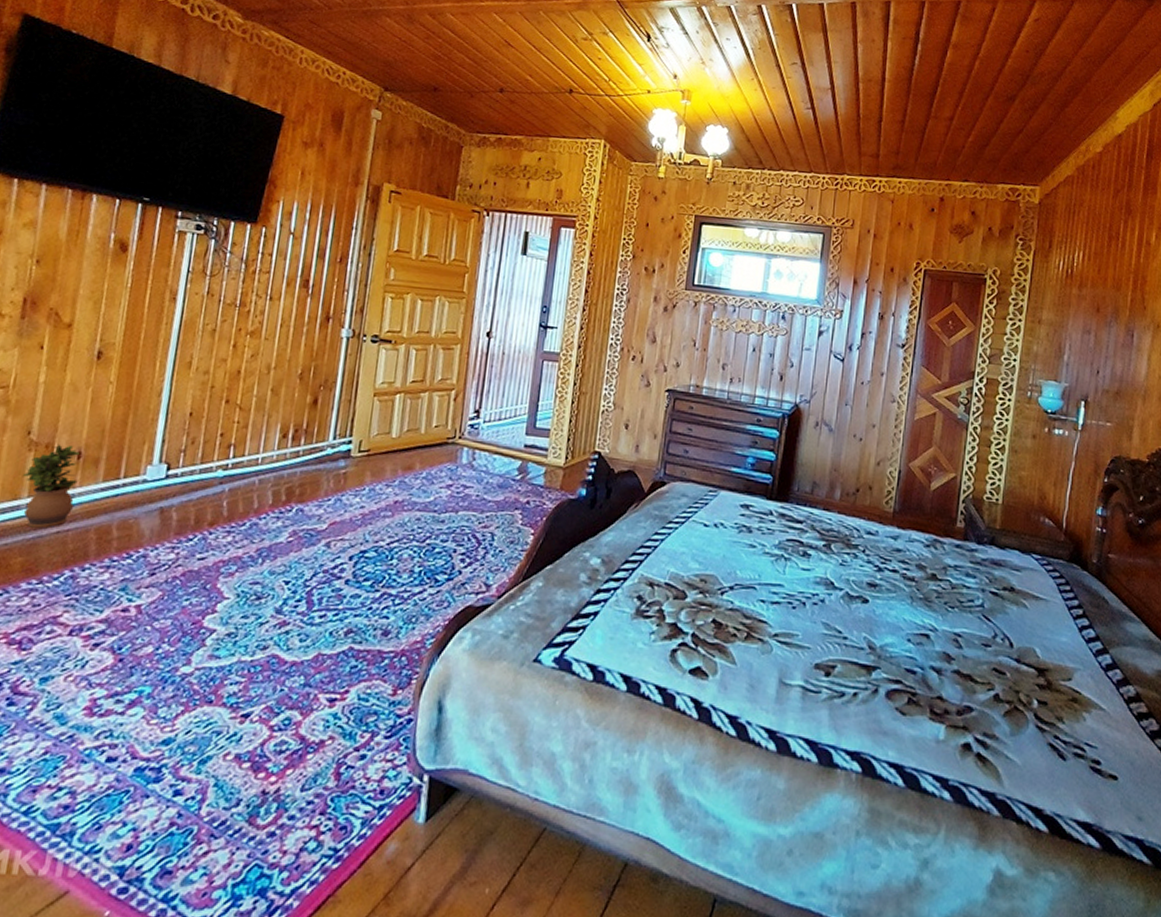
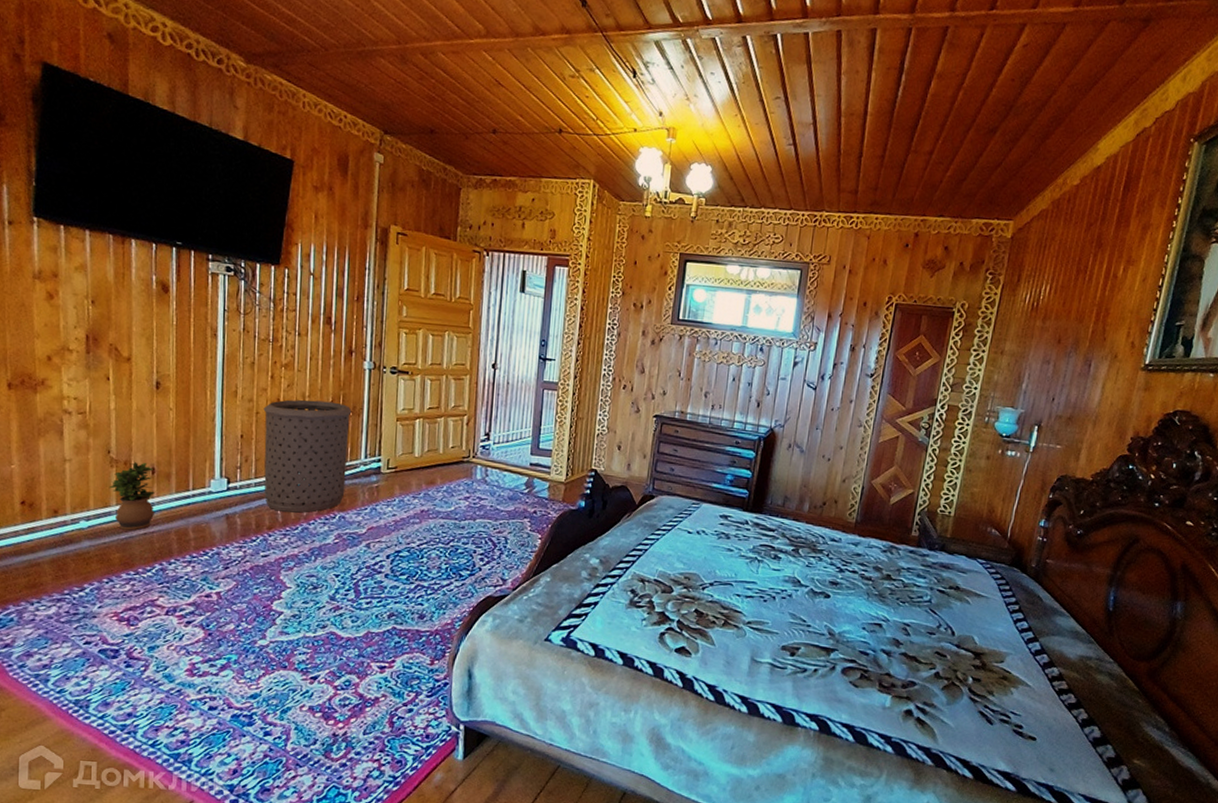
laundry basket: none [209,371,323,505] -> present [263,399,352,513]

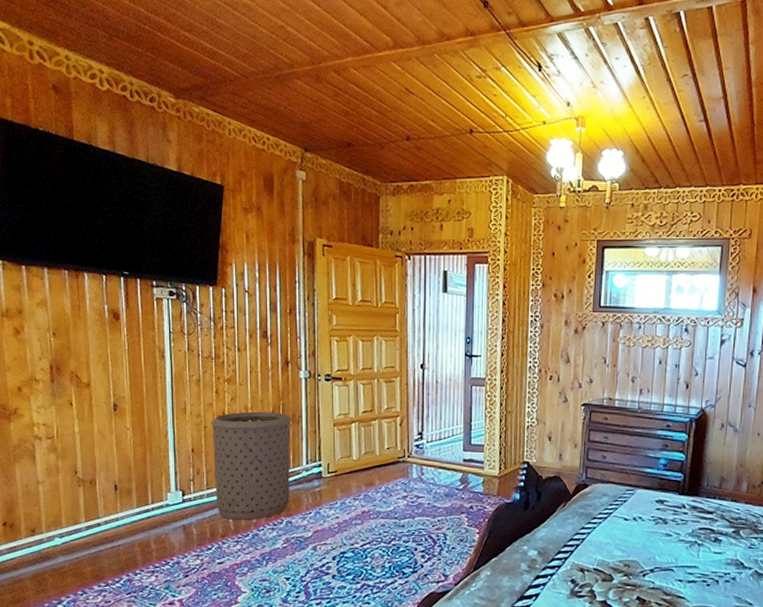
potted plant: present [109,461,155,530] -> none [78,480,120,545]

